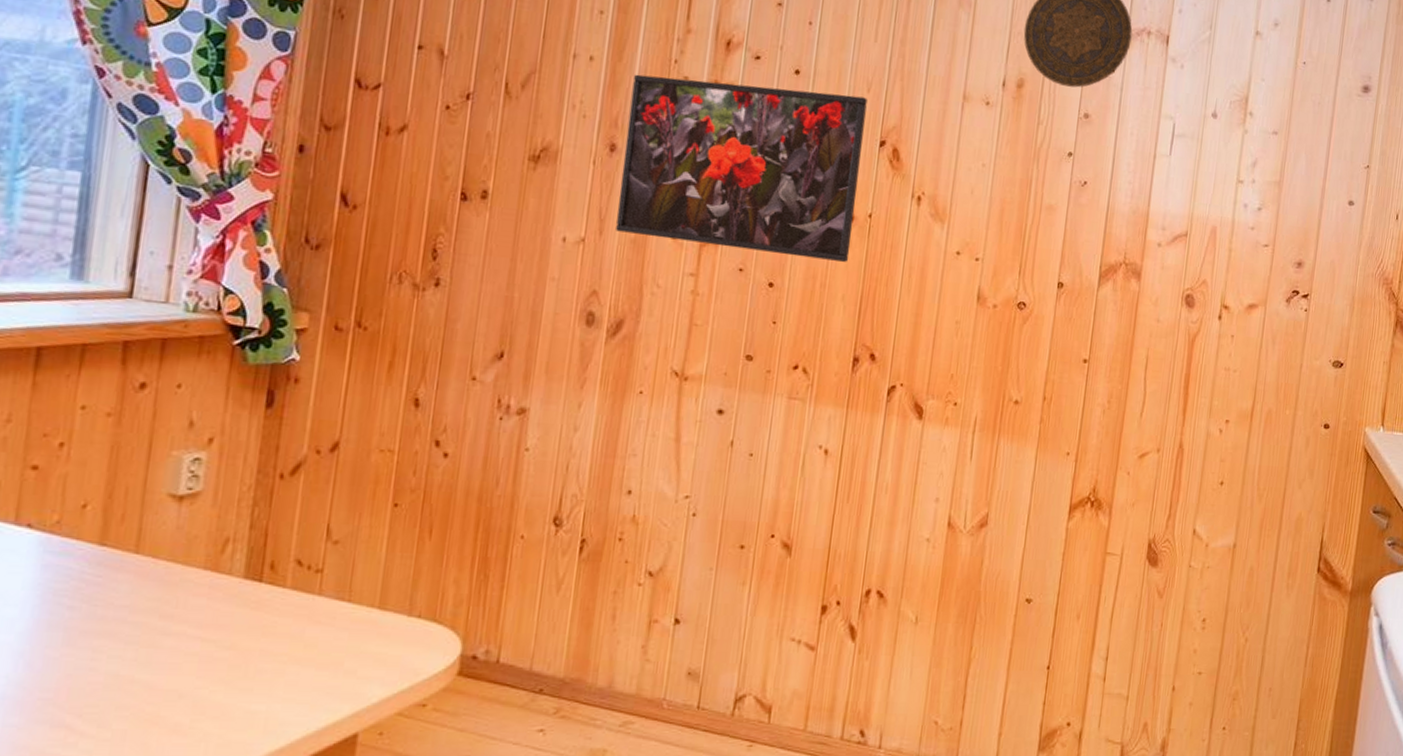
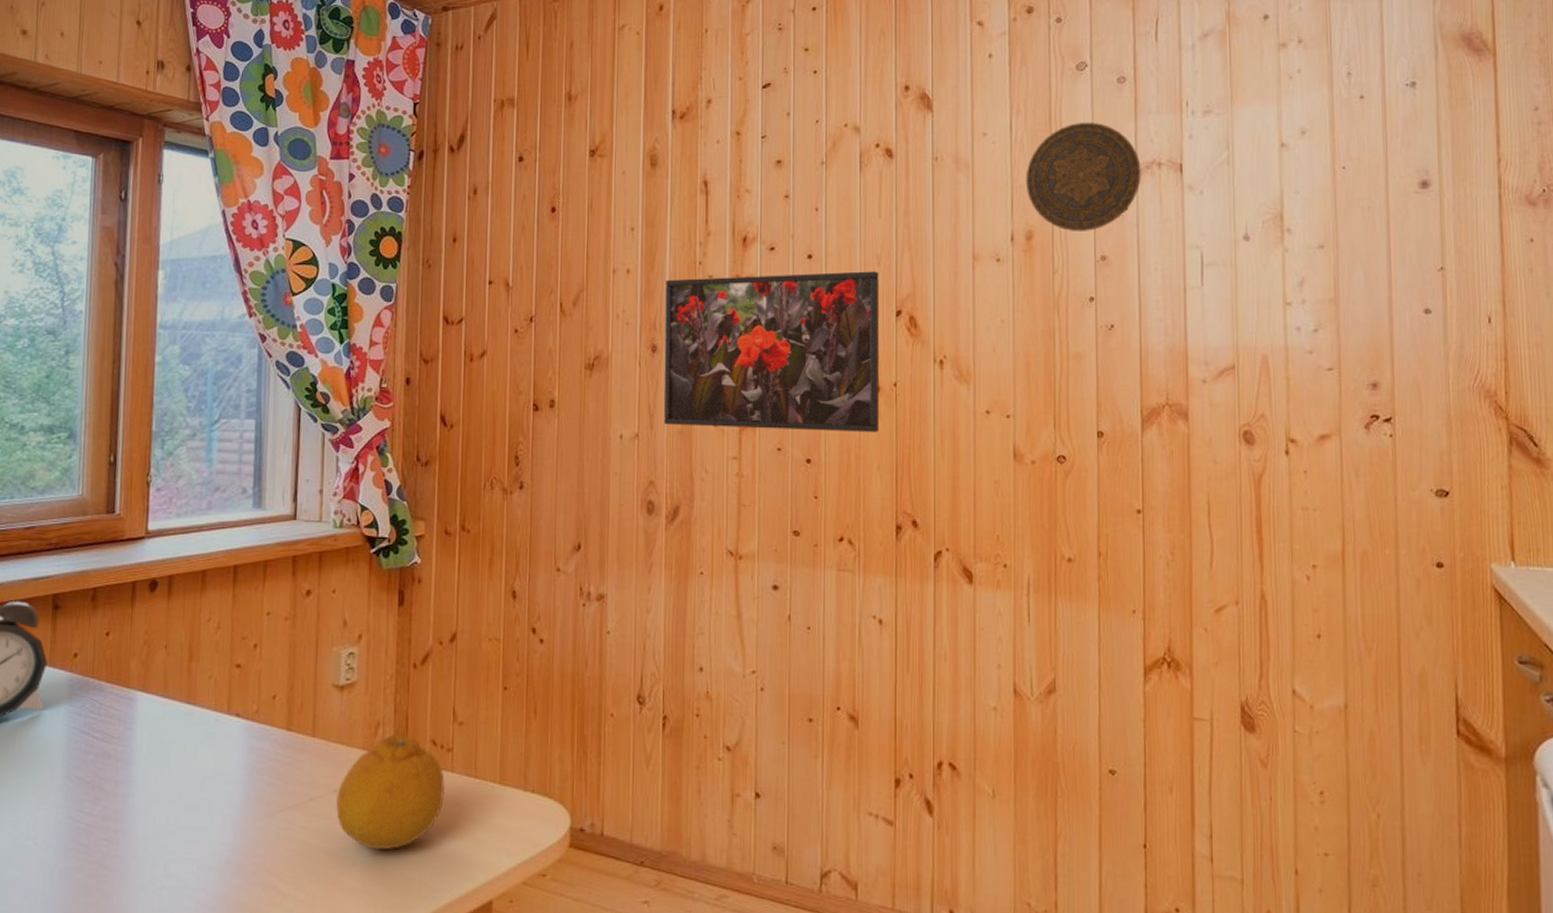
fruit: none [161,552,310,682] -> present [335,734,446,850]

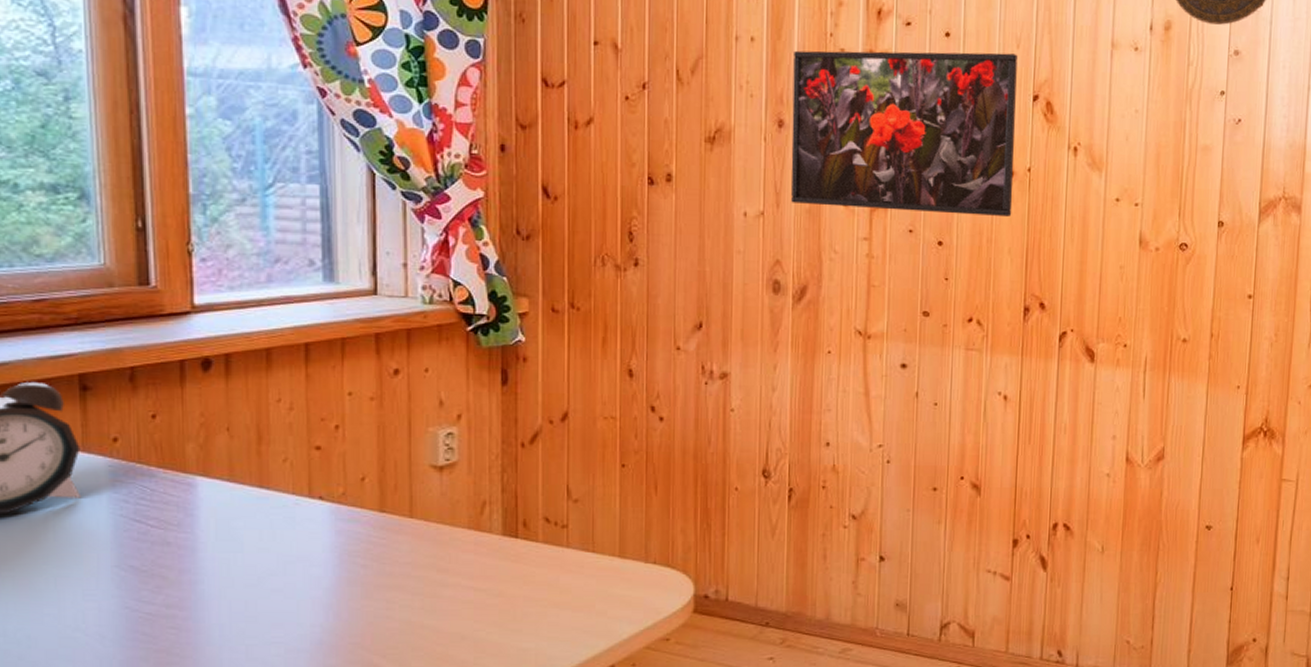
fruit: present [335,734,446,850] -> none [440,513,561,625]

